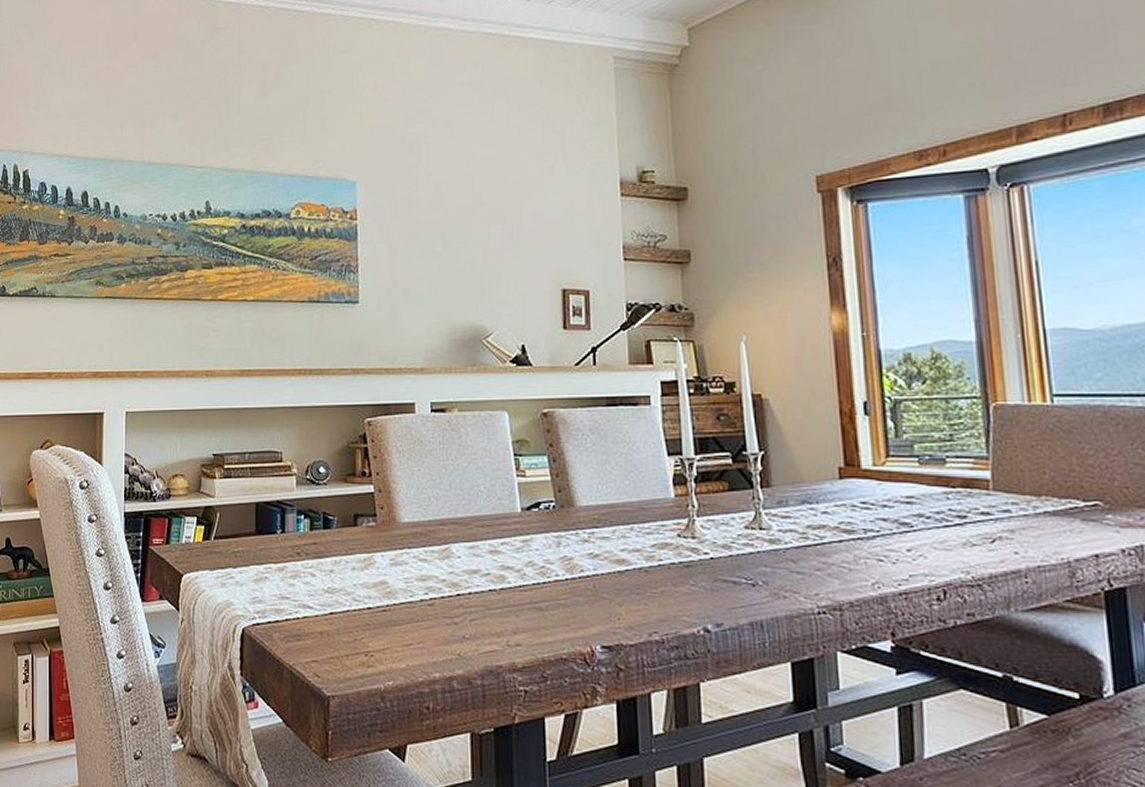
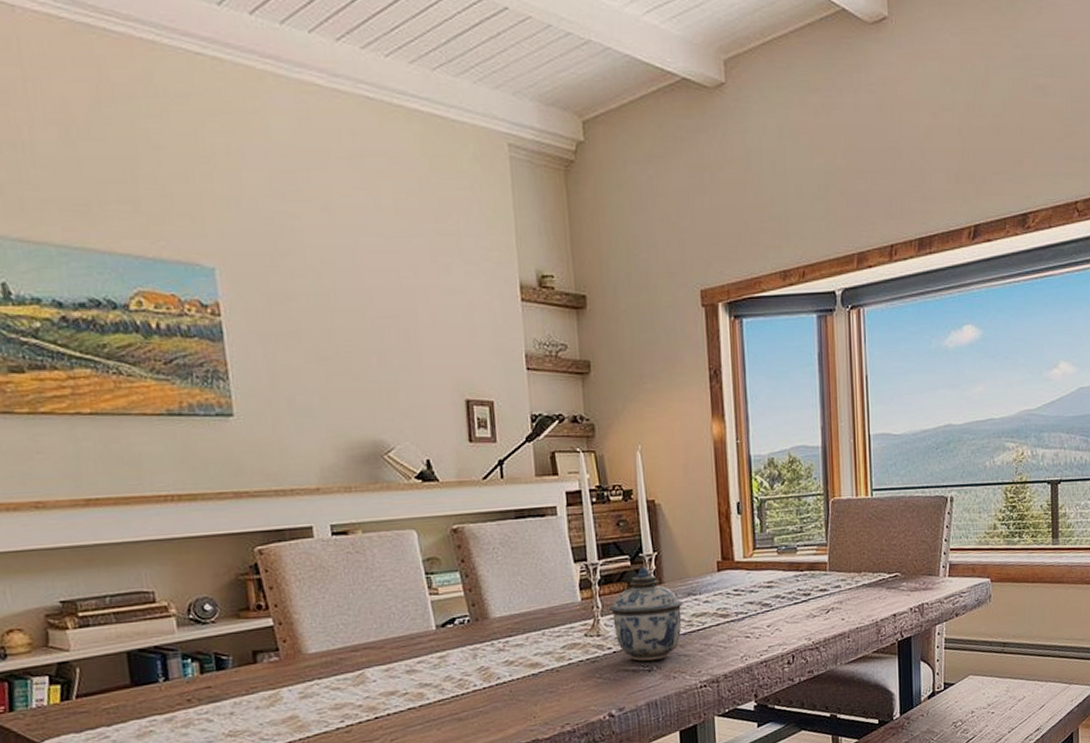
lidded jar: none [705,465,796,575] -> present [608,565,684,662]

